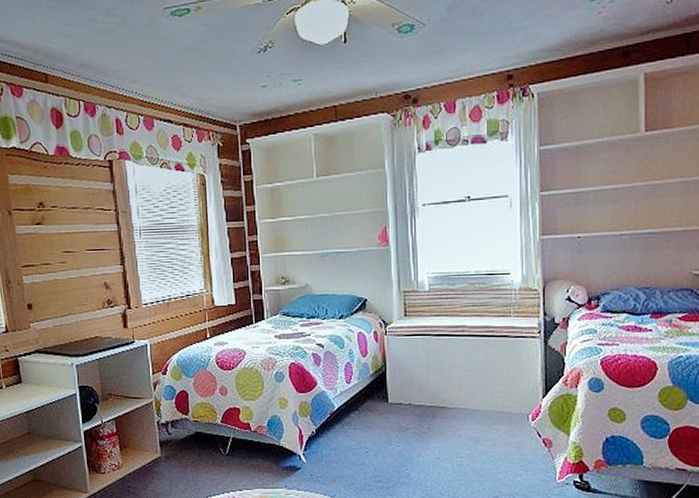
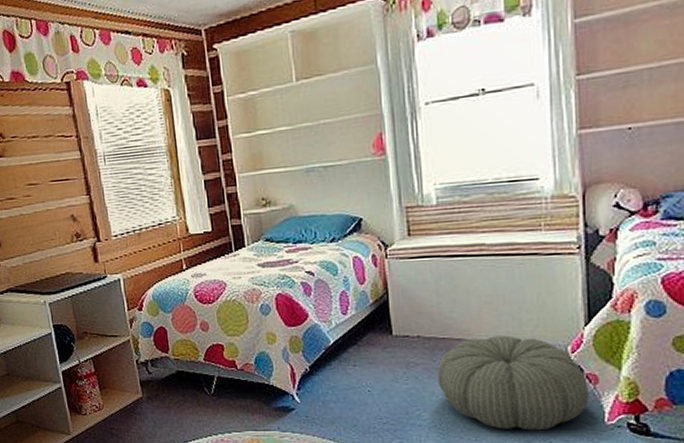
pouf: none [424,405,546,488] -> present [437,335,590,431]

